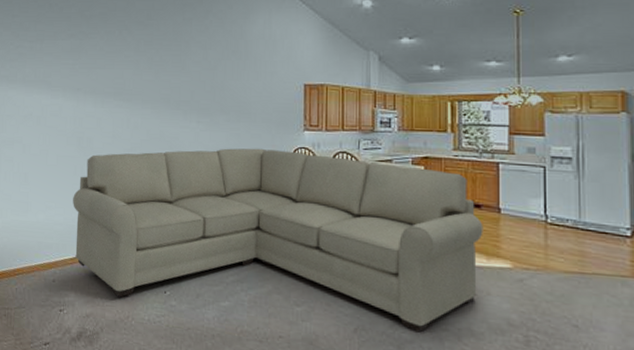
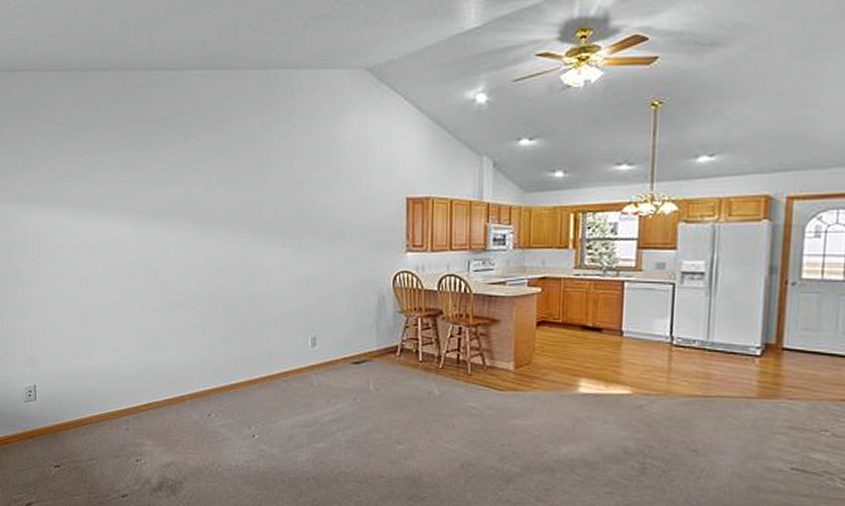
sofa: present [73,148,483,333] -> none [142,274,604,465]

